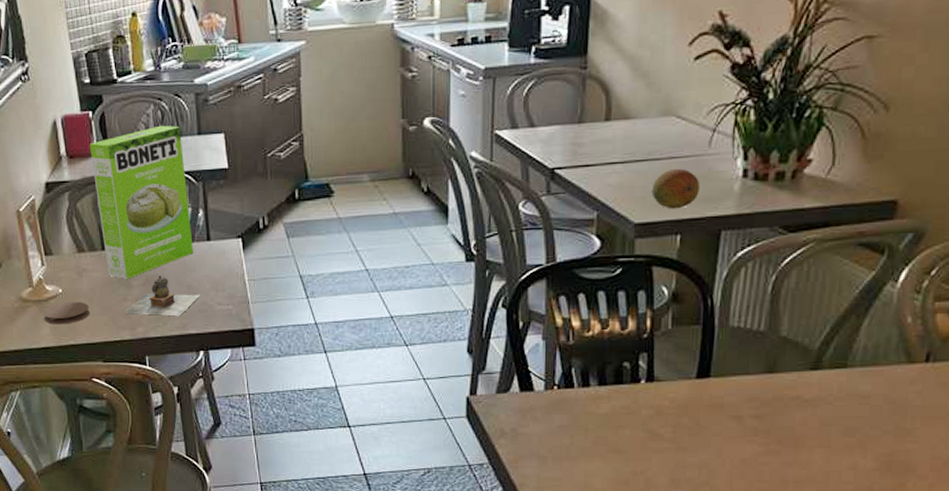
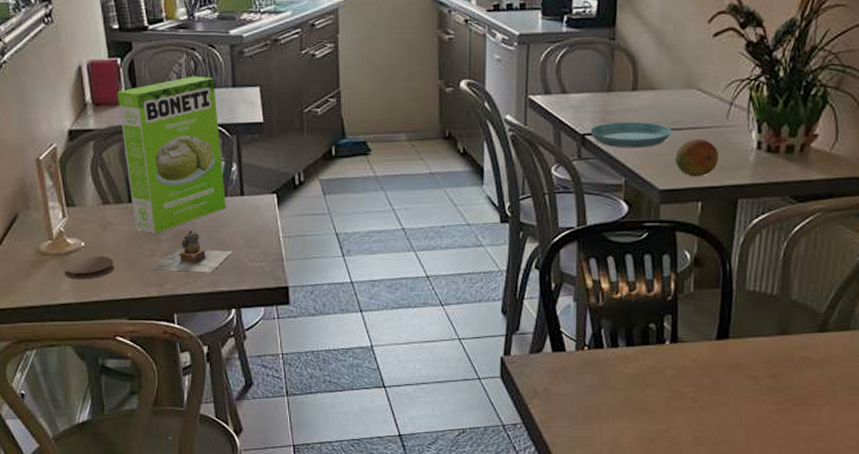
saucer: none [560,153,648,182] -> present [590,121,671,148]

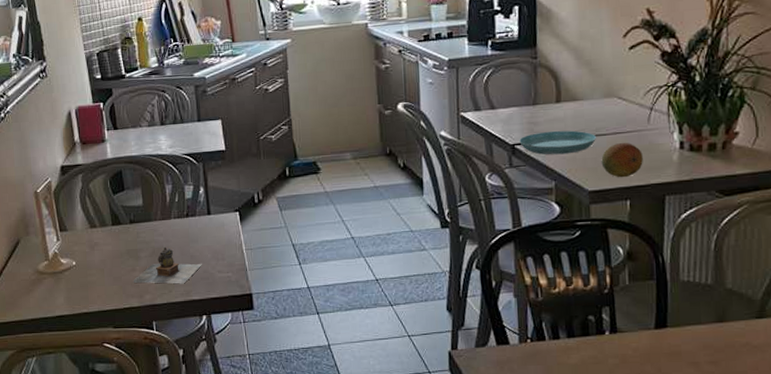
coaster: present [63,255,115,280] -> none [57,272,102,295]
cake mix box: present [118,76,226,233] -> none [101,113,195,251]

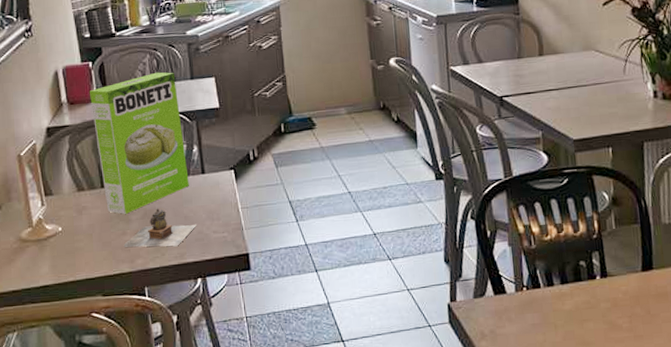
cake mix box: none [101,113,195,251] -> present [90,72,189,214]
saucer: present [519,130,596,155] -> none [507,82,578,106]
fruit: present [601,142,643,178] -> none [583,92,622,126]

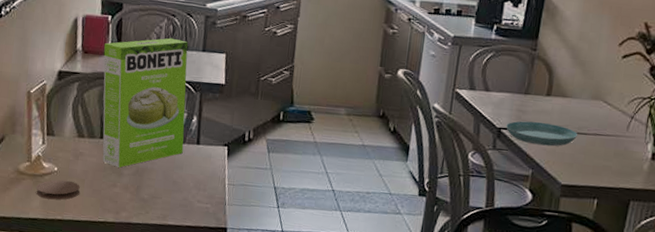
coaster: none [42,238,90,263] -> present [36,179,81,200]
teapot: present [124,208,196,247] -> none [113,168,183,208]
saucer: none [507,82,578,106] -> present [506,121,577,146]

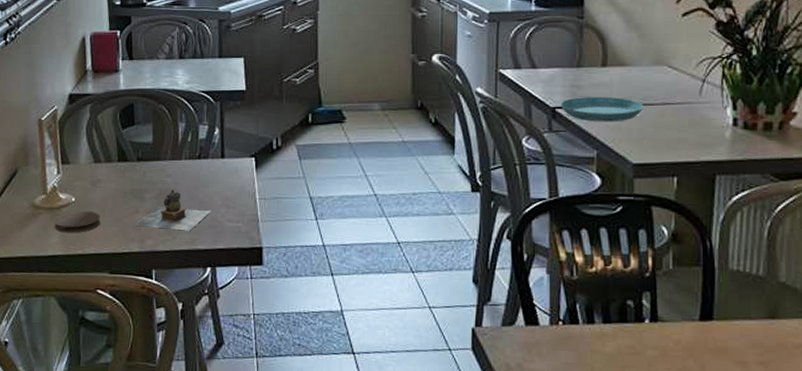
cake mix box: present [102,38,188,168] -> none [115,47,208,191]
teapot: none [113,168,183,208] -> present [136,189,211,231]

